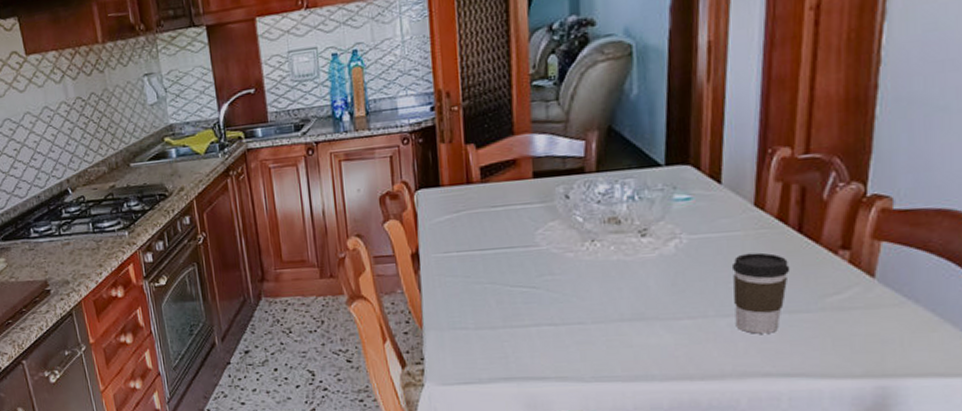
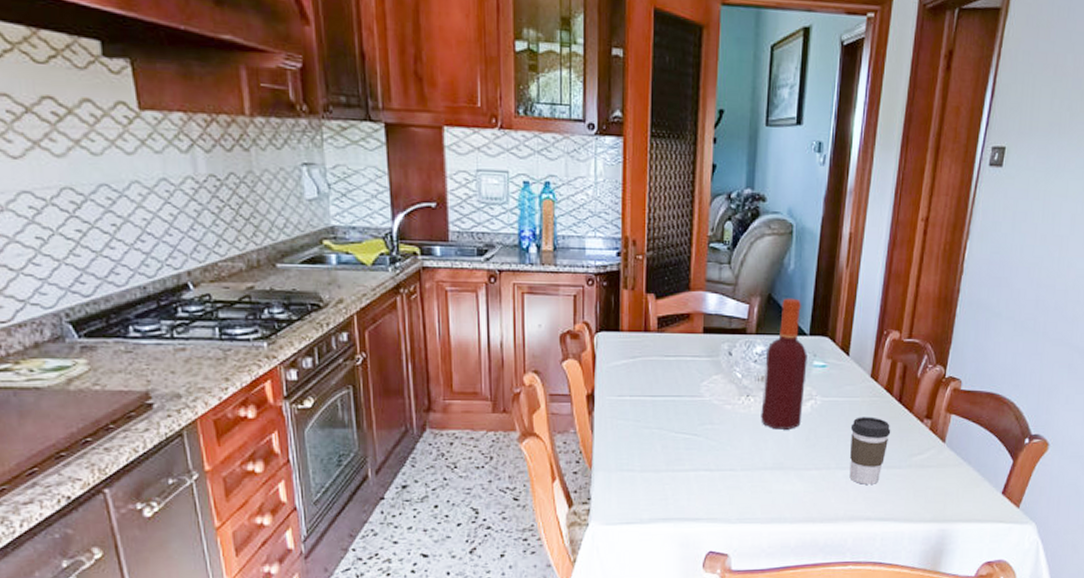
bottle: none [610,126,665,276] -> present [761,298,807,430]

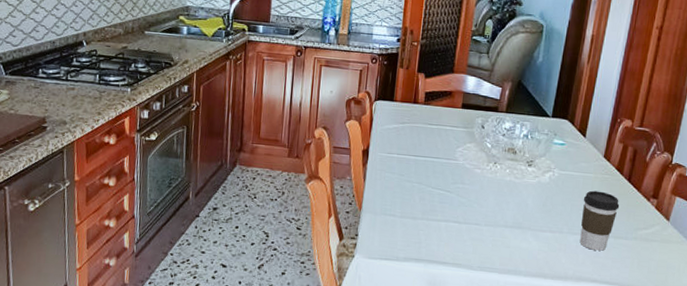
bottle: present [761,298,807,430] -> none [505,85,549,195]

